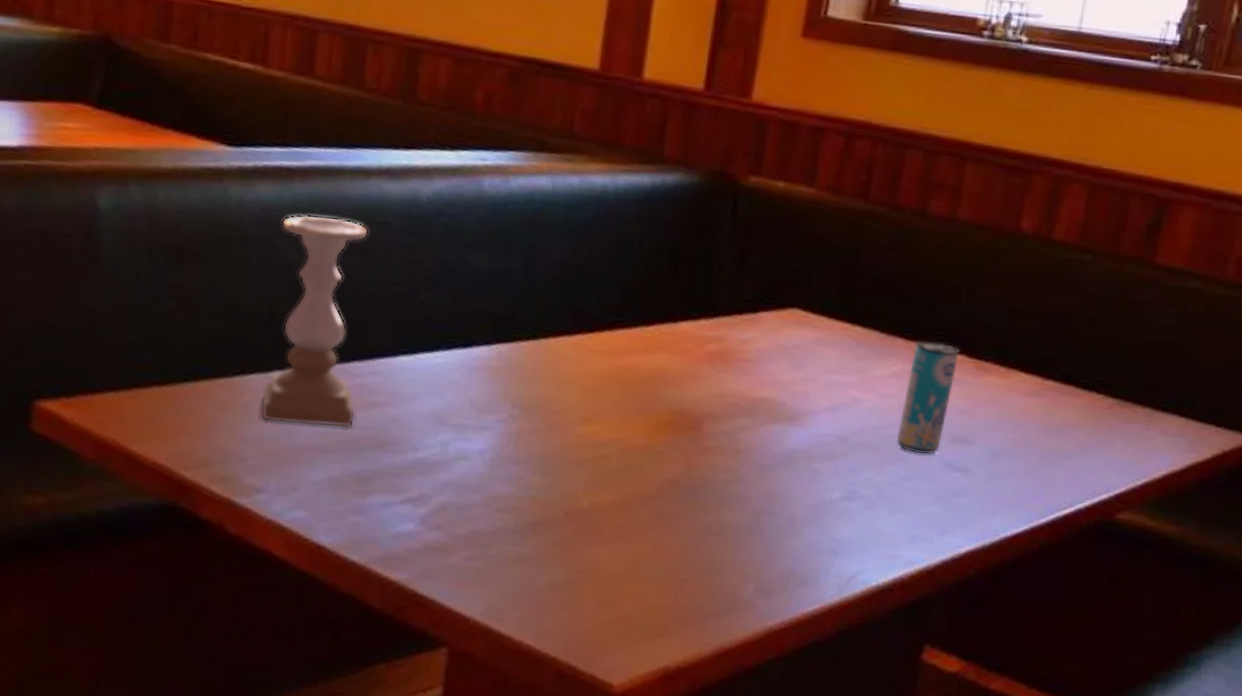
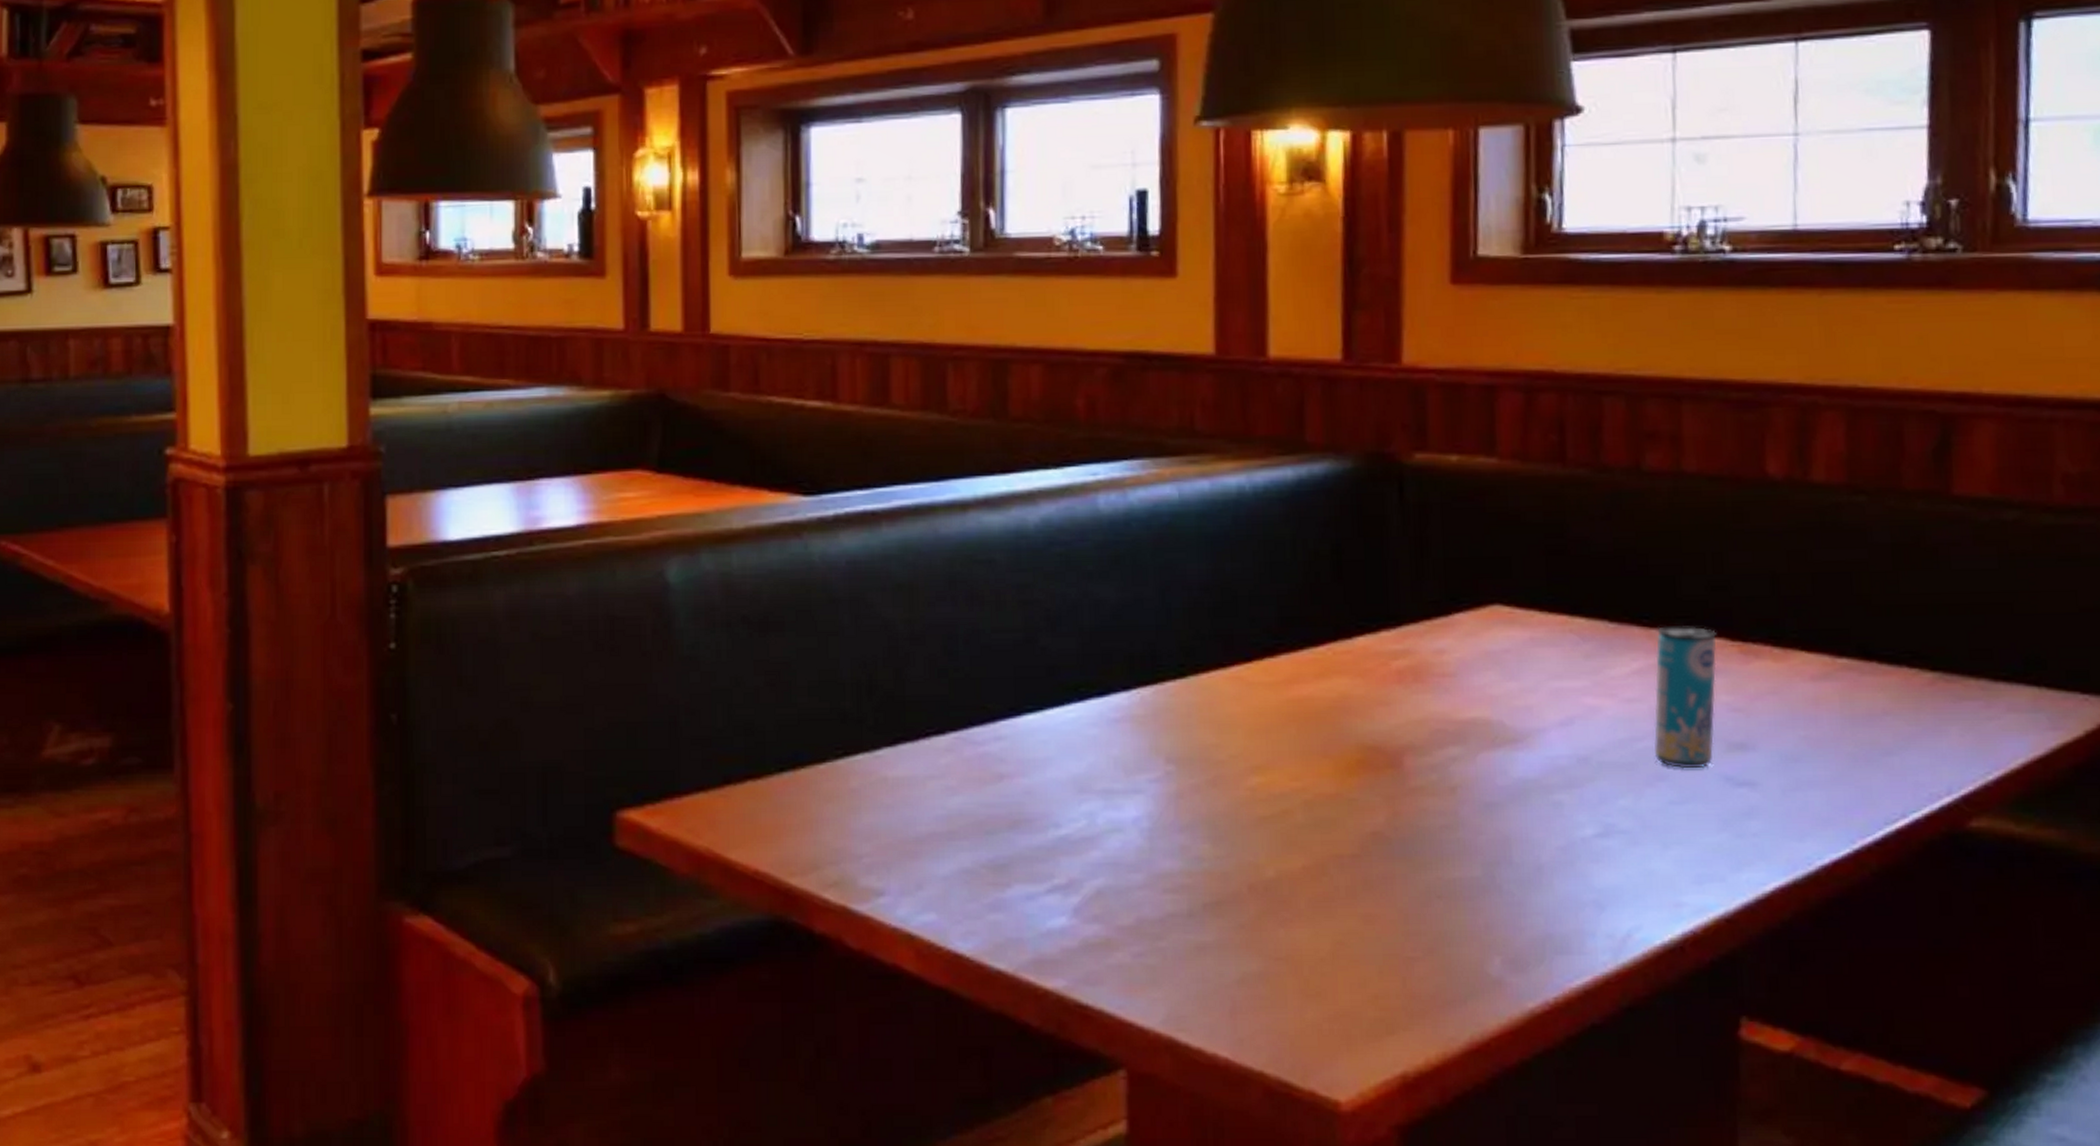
candle holder: present [260,214,369,428] -> none [870,561,982,810]

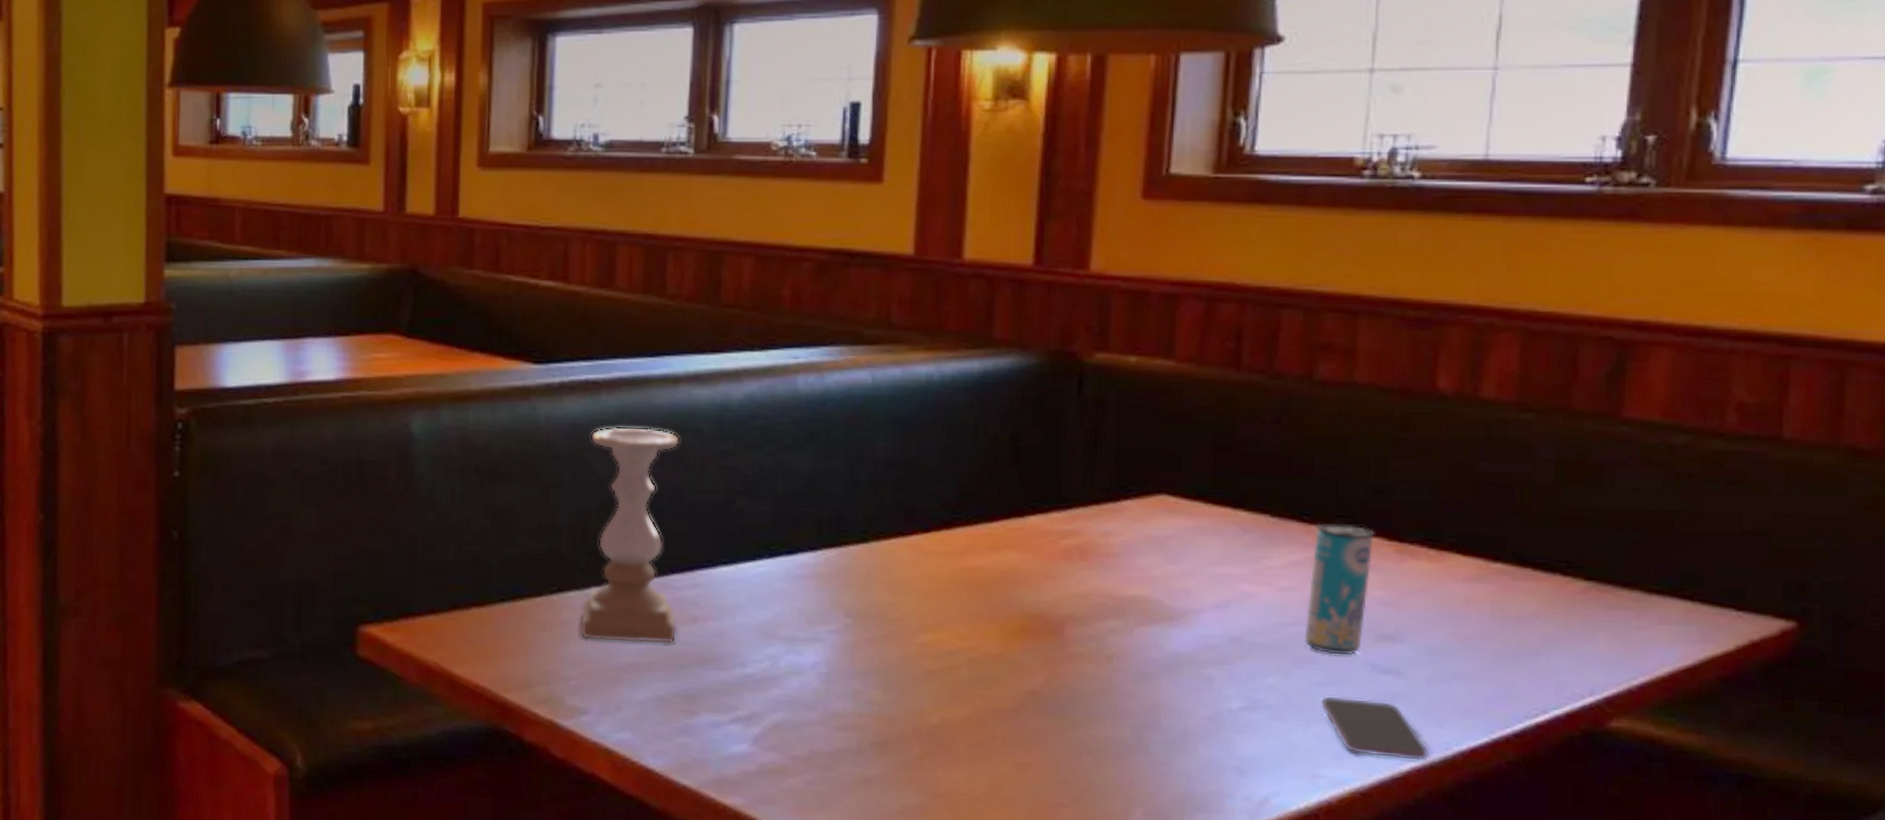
candle holder: none [870,561,982,810] -> present [580,426,680,644]
smartphone: none [1675,813,1792,880] -> present [1319,695,1430,762]

